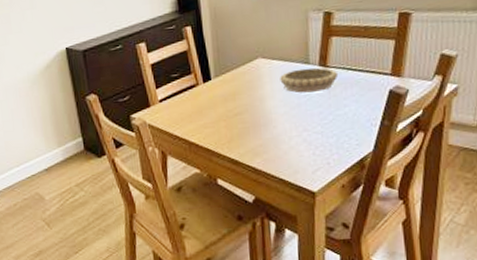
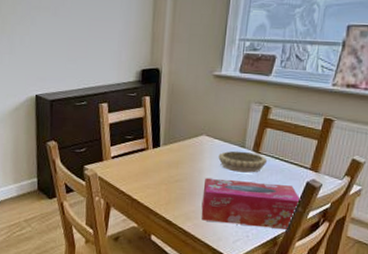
tissue box: none [268,97,386,154] -> present [201,177,301,231]

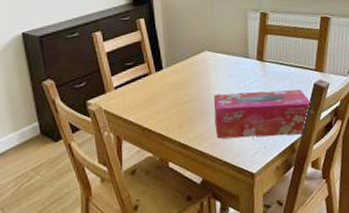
decorative bowl: present [218,151,268,173] -> none [223,61,273,84]

